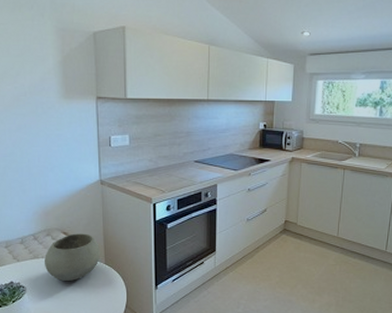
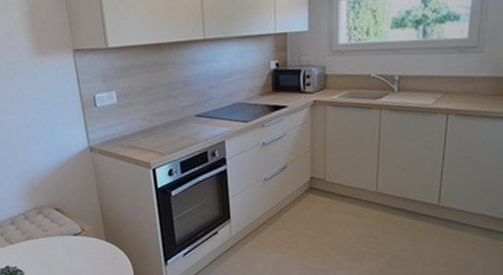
bowl: present [44,233,100,281] -> none [39,208,100,262]

